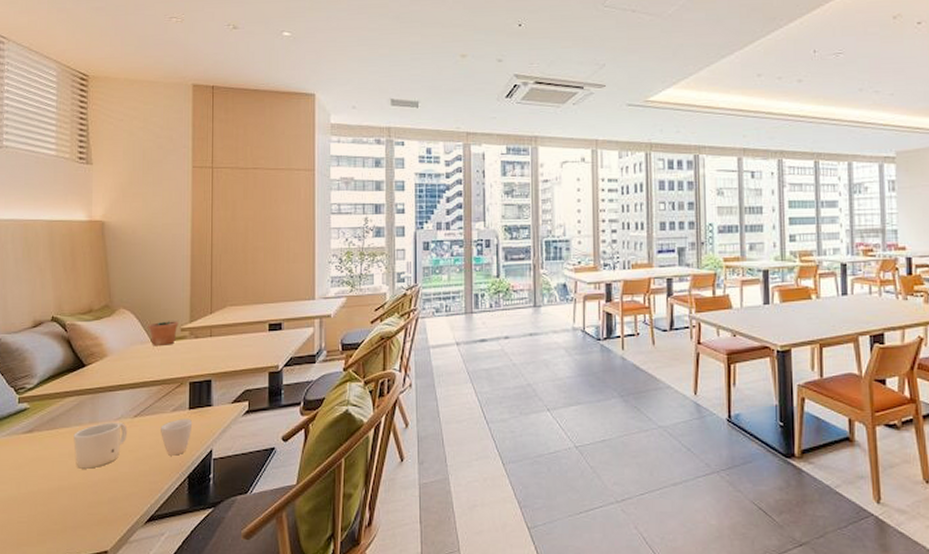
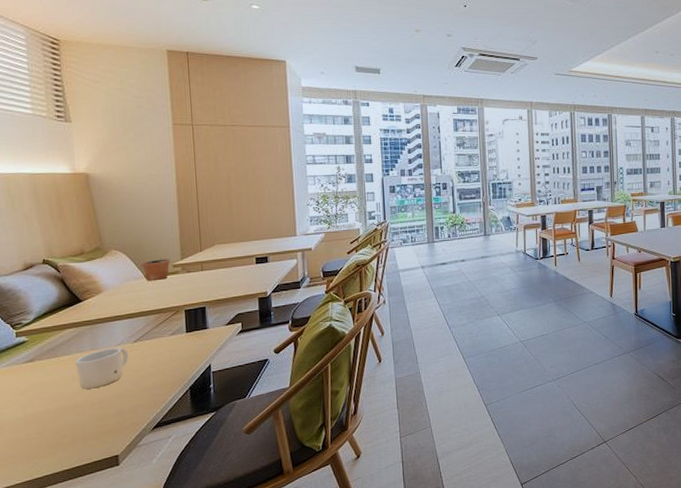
cup: present [161,419,192,456] -> none [160,340,190,372]

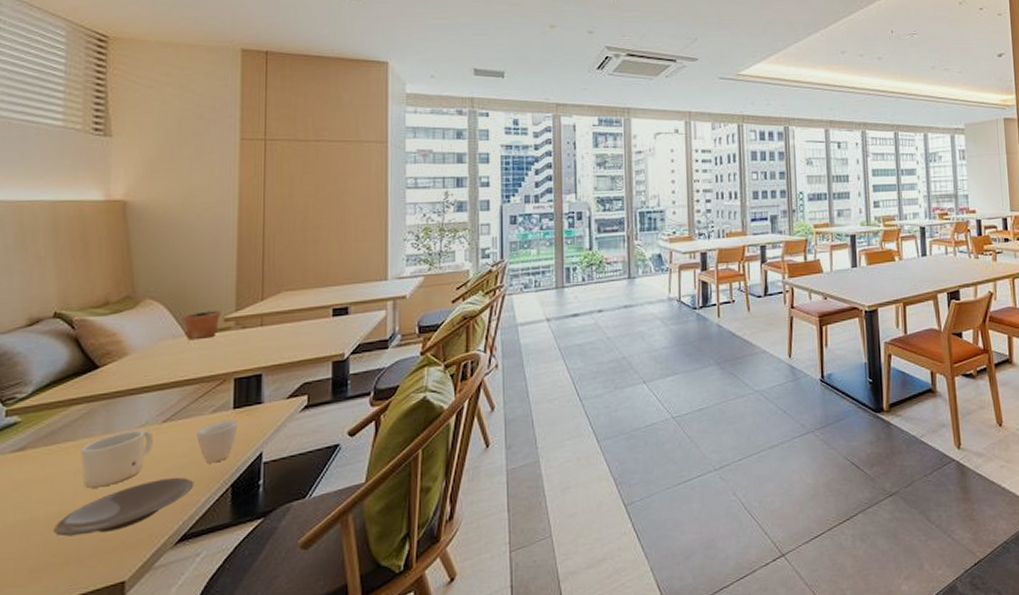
saucer: none [61,382,162,423] -> present [52,477,194,537]
cup: none [160,340,190,372] -> present [197,419,237,463]

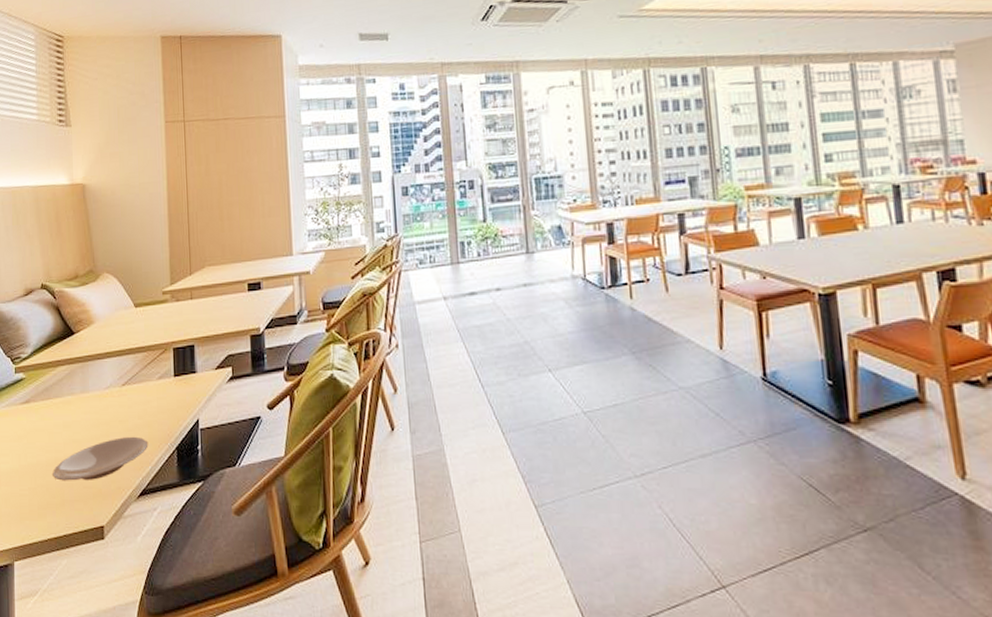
mug: present [81,430,154,488] -> none [67,392,117,440]
planter: present [182,310,221,341] -> none [131,284,160,312]
cup: present [197,419,237,463] -> none [148,386,178,426]

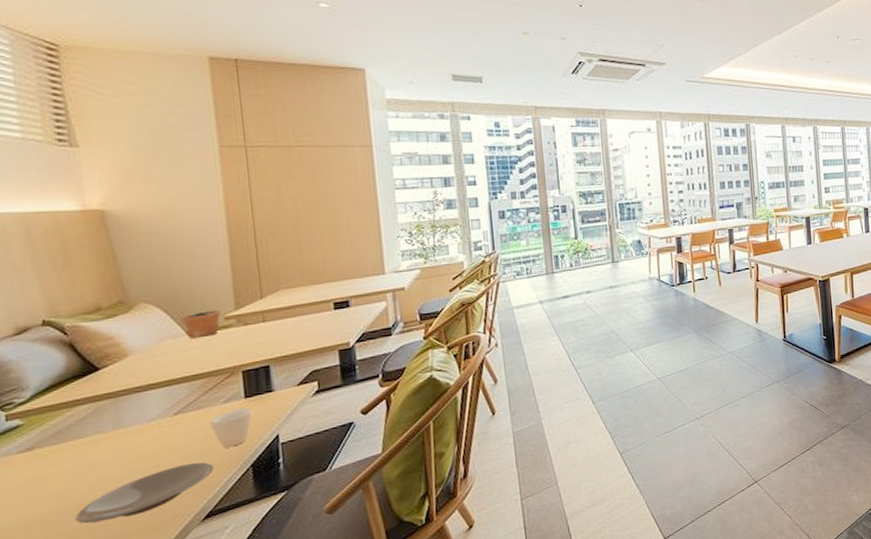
planter: none [131,284,160,312] -> present [180,310,221,339]
cup: none [148,386,178,426] -> present [210,407,251,448]

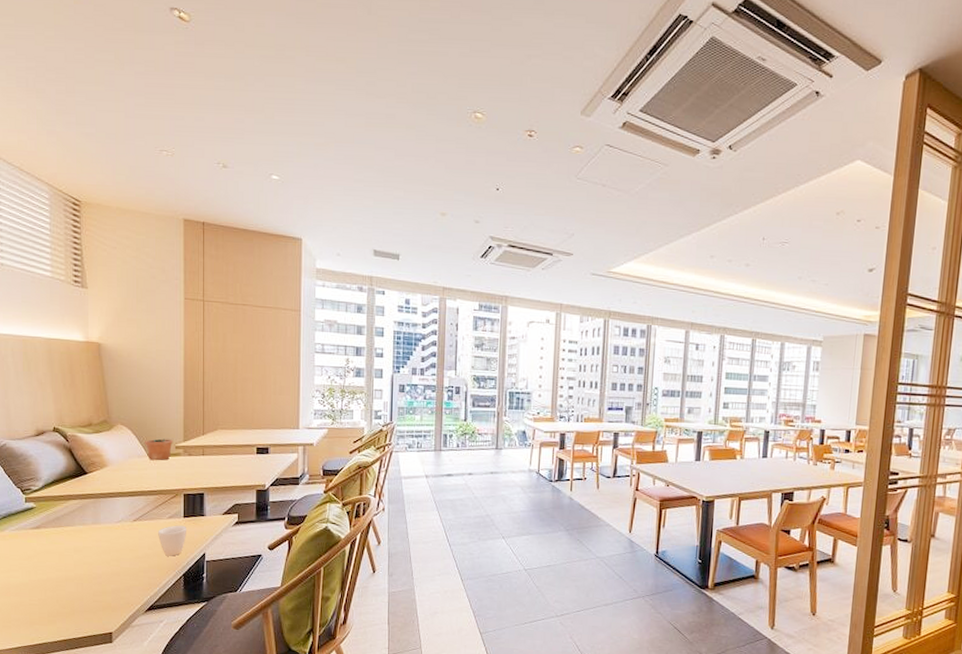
saucer: present [74,462,214,524] -> none [62,563,157,596]

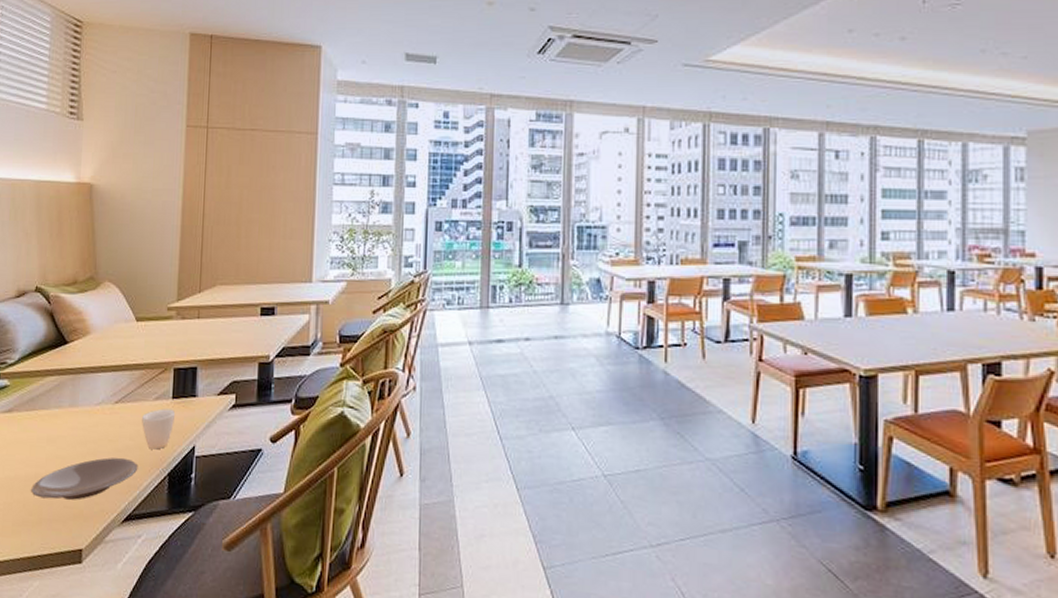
saucer: none [62,563,157,596] -> present [30,457,138,500]
planter: present [145,438,173,461] -> none [133,298,165,326]

